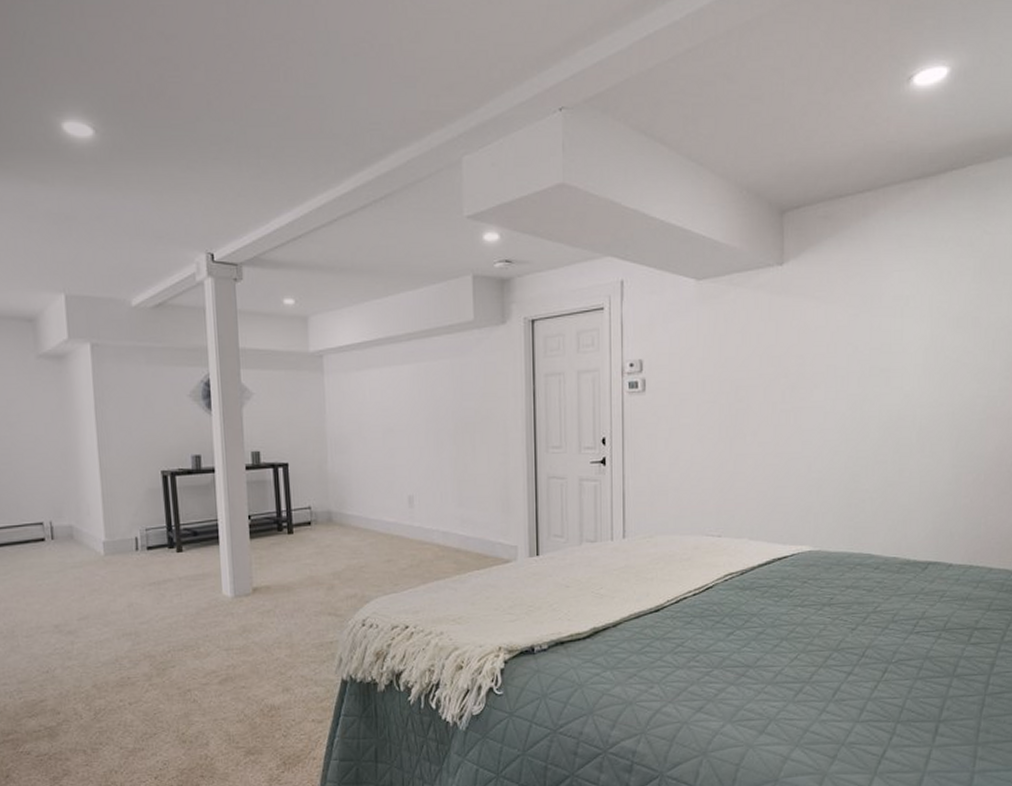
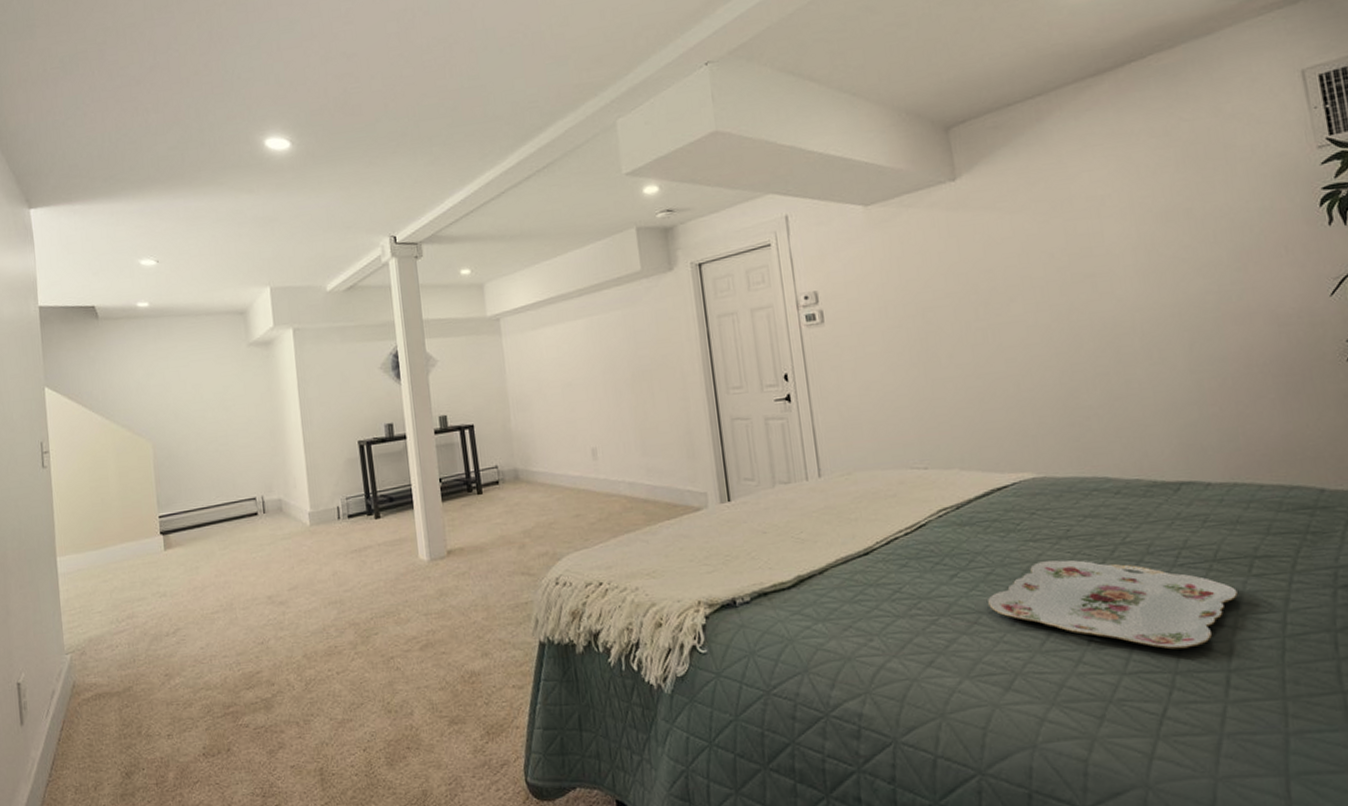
serving tray: none [756,624,956,703] -> present [988,560,1238,649]

